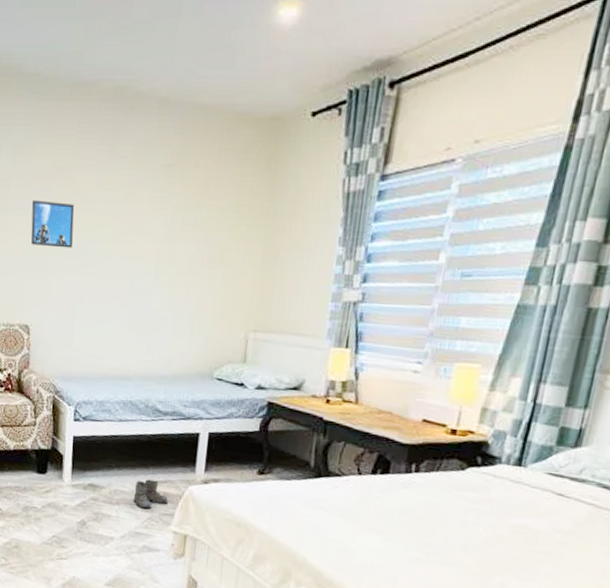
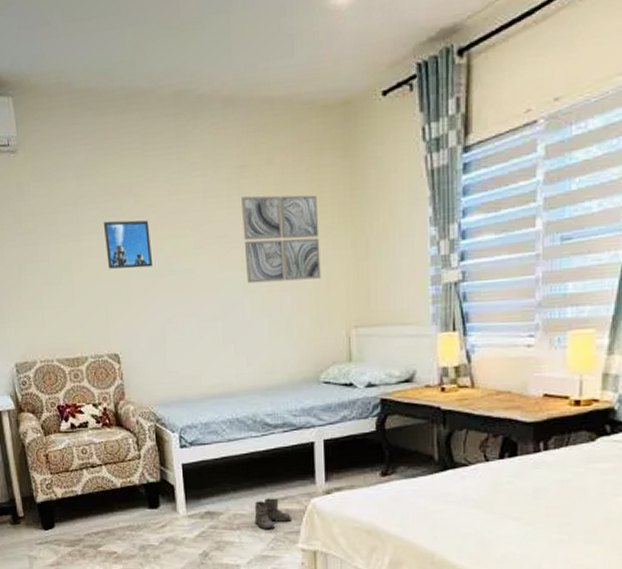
wall art: none [158,194,235,281] -> present [242,195,321,284]

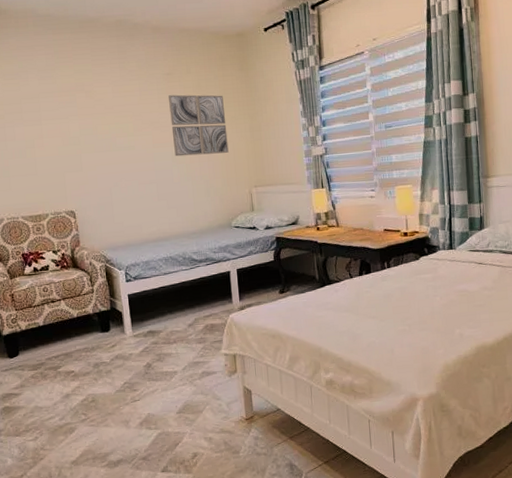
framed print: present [103,220,153,269] -> none [60,110,102,146]
boots: present [252,498,291,530] -> none [185,316,216,342]

